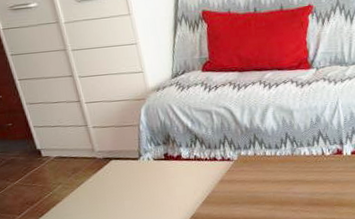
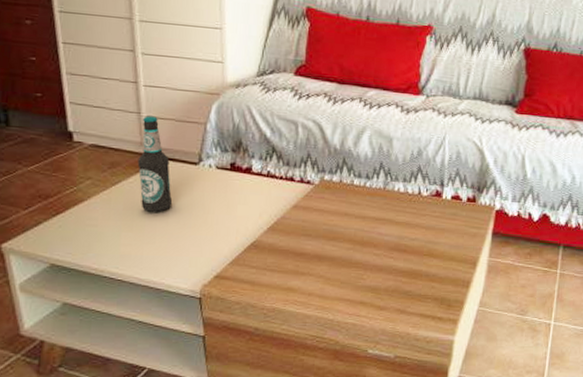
bottle: none [90,126,126,203] -> present [137,116,173,212]

